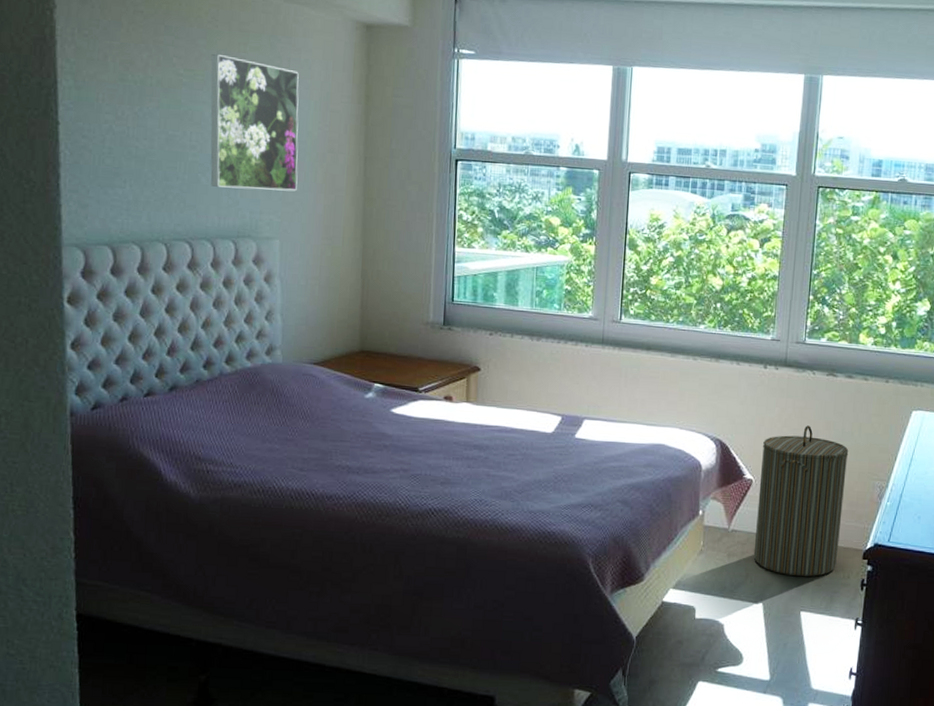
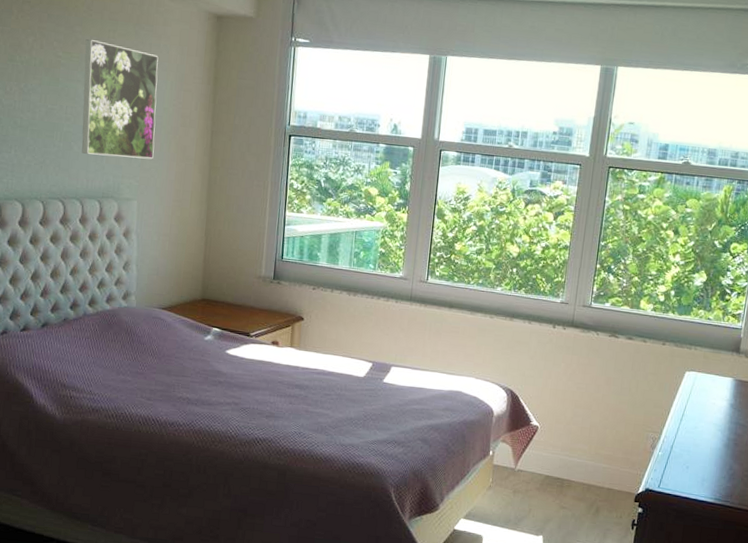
laundry hamper: present [753,425,849,577] -> none [536,380,626,515]

